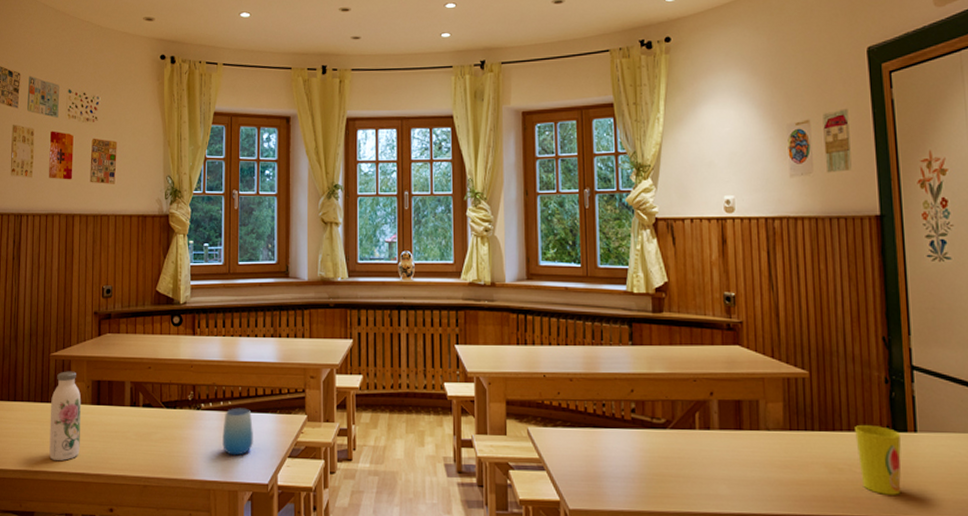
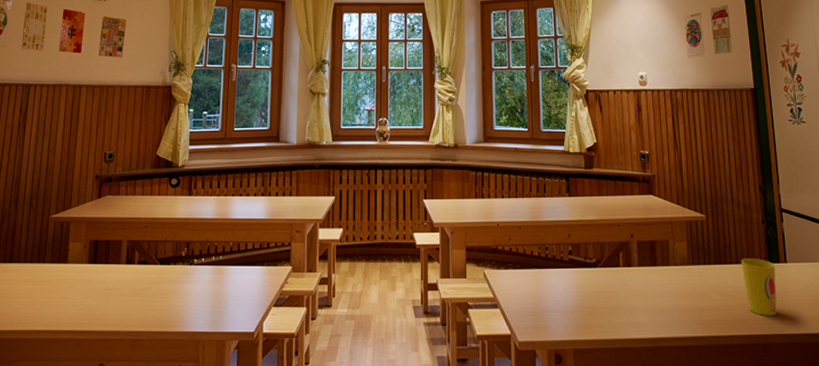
water bottle: present [49,371,82,461] -> none [42,232,78,319]
cup: present [222,408,253,456] -> none [213,262,242,307]

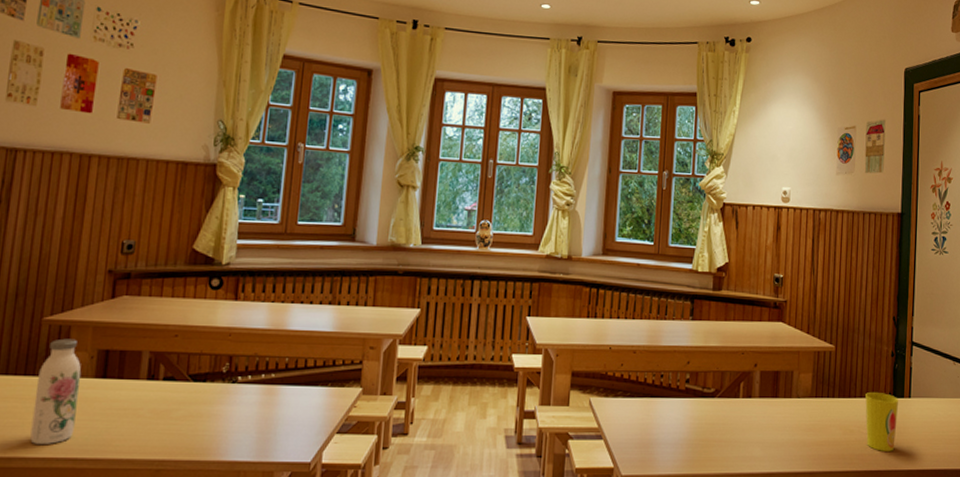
water bottle: none [42,232,78,319] -> present [30,338,82,444]

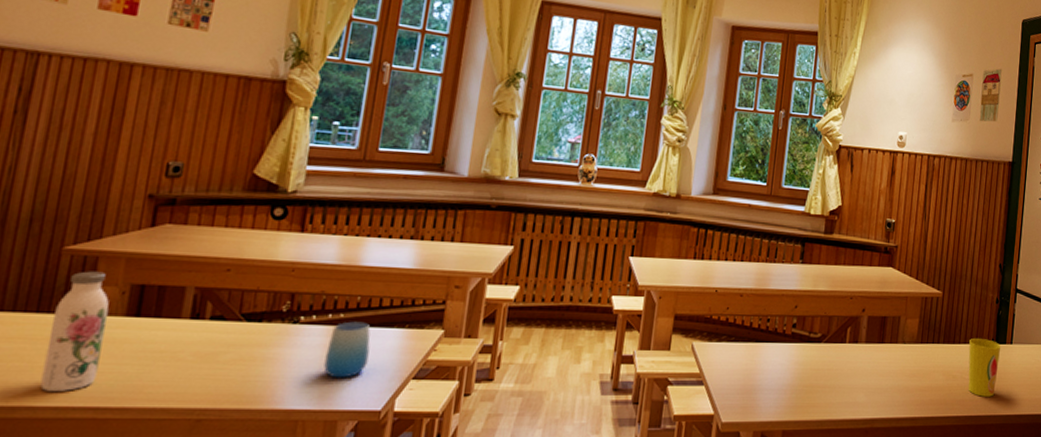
cup: none [260,380,299,433] -> present [324,321,371,378]

